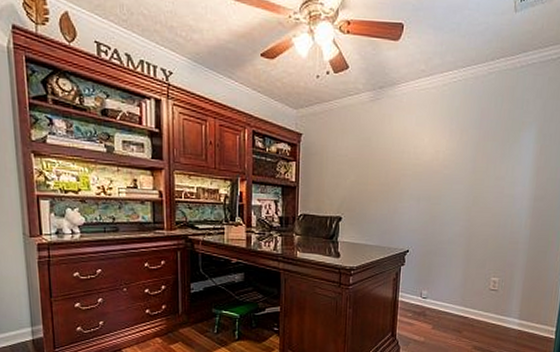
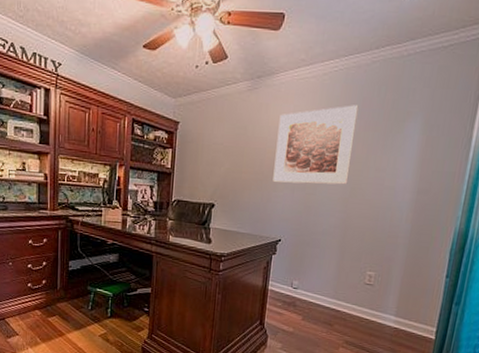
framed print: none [398,115,478,194] -> present [273,105,359,185]

